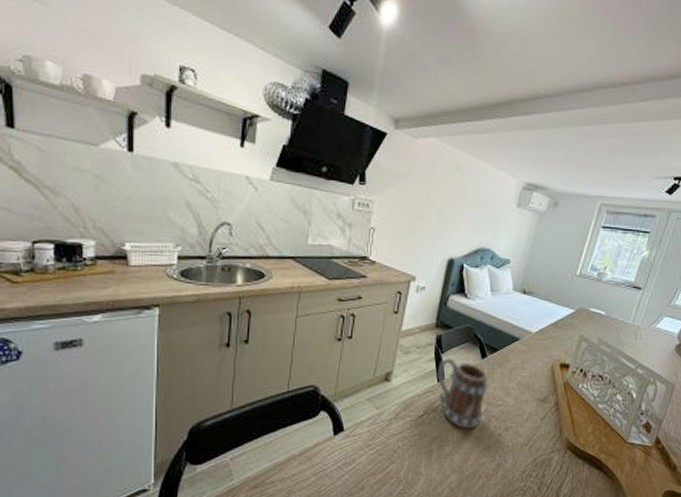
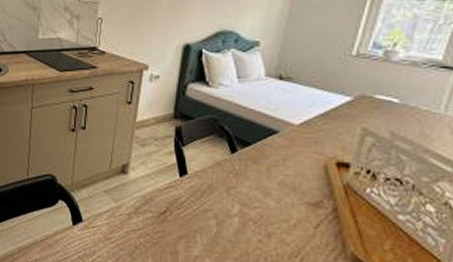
mug: present [436,358,488,429] -> none [178,151,241,232]

